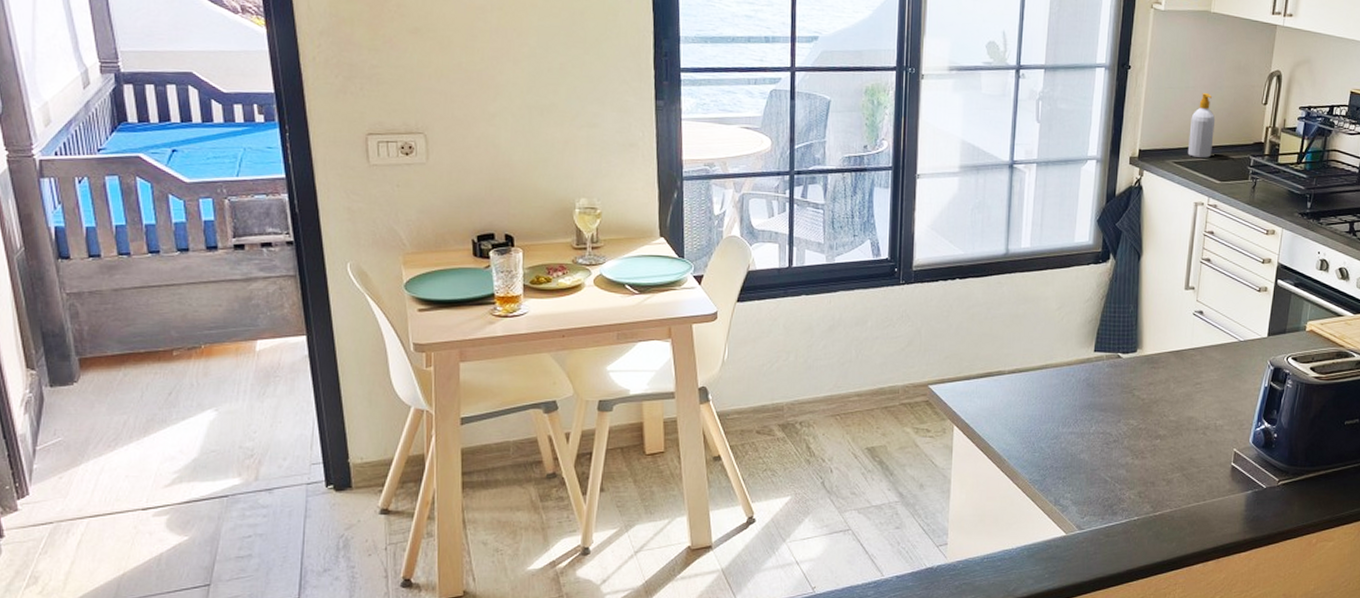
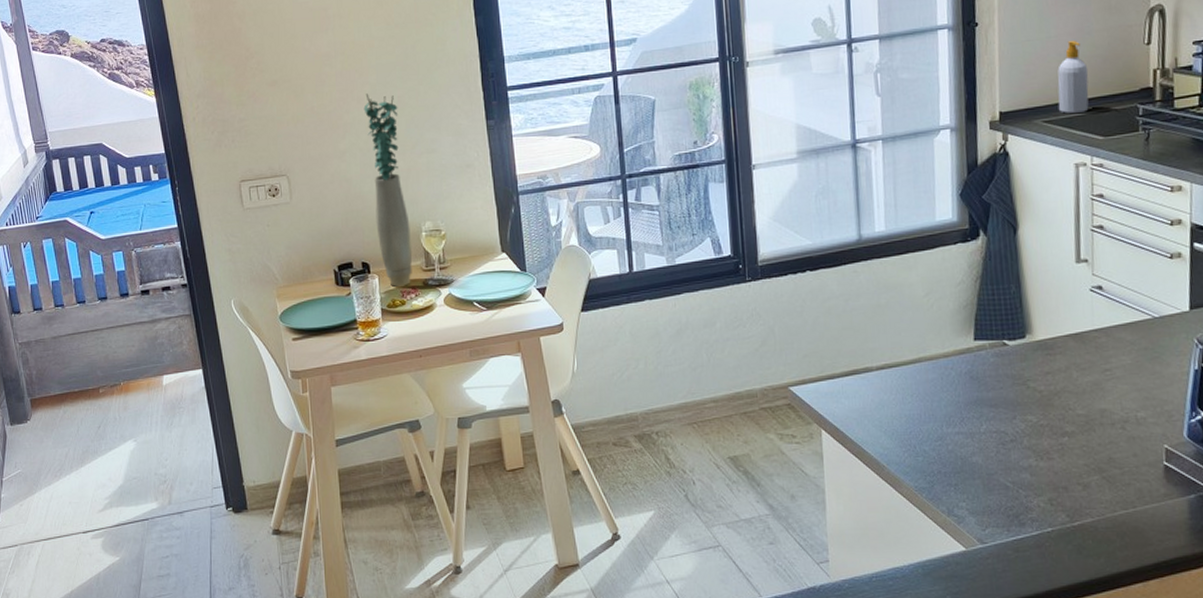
vase: none [520,56,564,263] -> present [363,93,413,287]

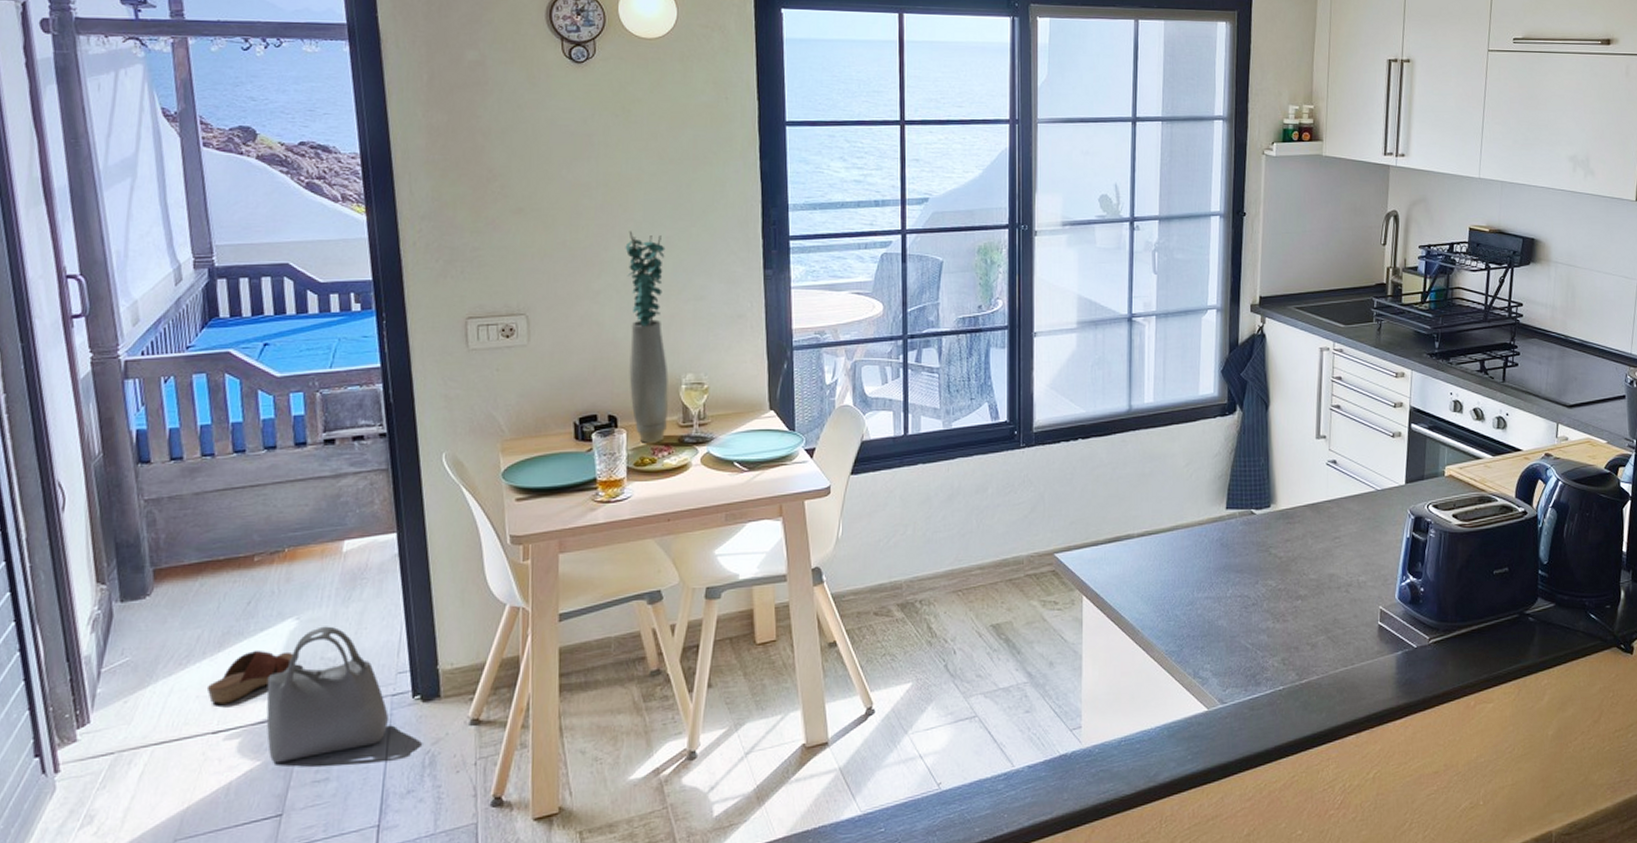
sandal: none [76,467,135,510] -> present [206,651,293,705]
handbag: none [118,447,210,560] -> present [266,626,388,764]
soap bottle: present [1057,41,1089,114] -> none [1309,237,1335,303]

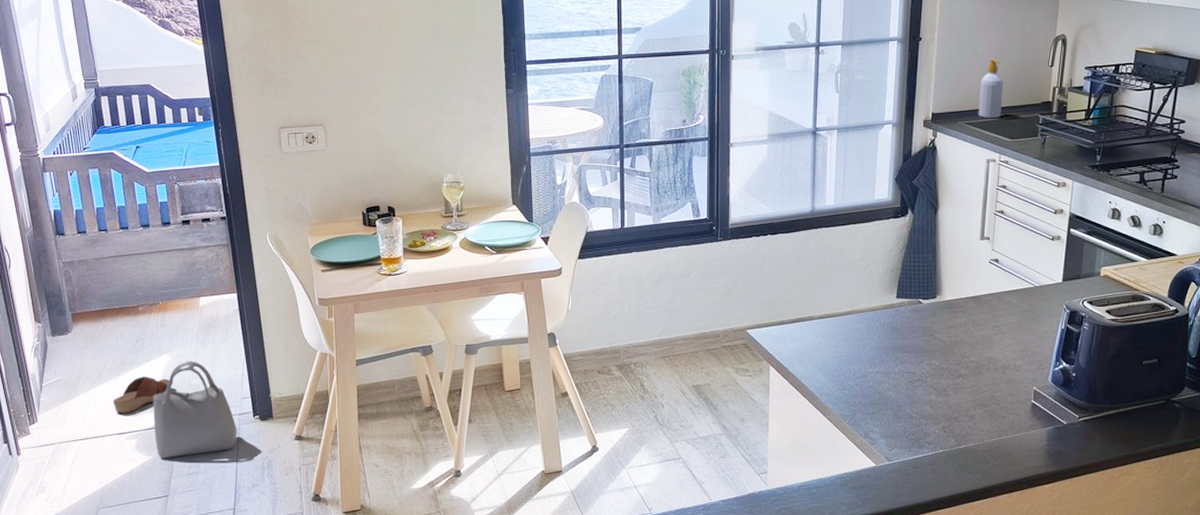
vase: present [625,231,670,443] -> none [397,57,434,229]
soap bottle: none [1309,237,1335,303] -> present [978,59,1004,119]

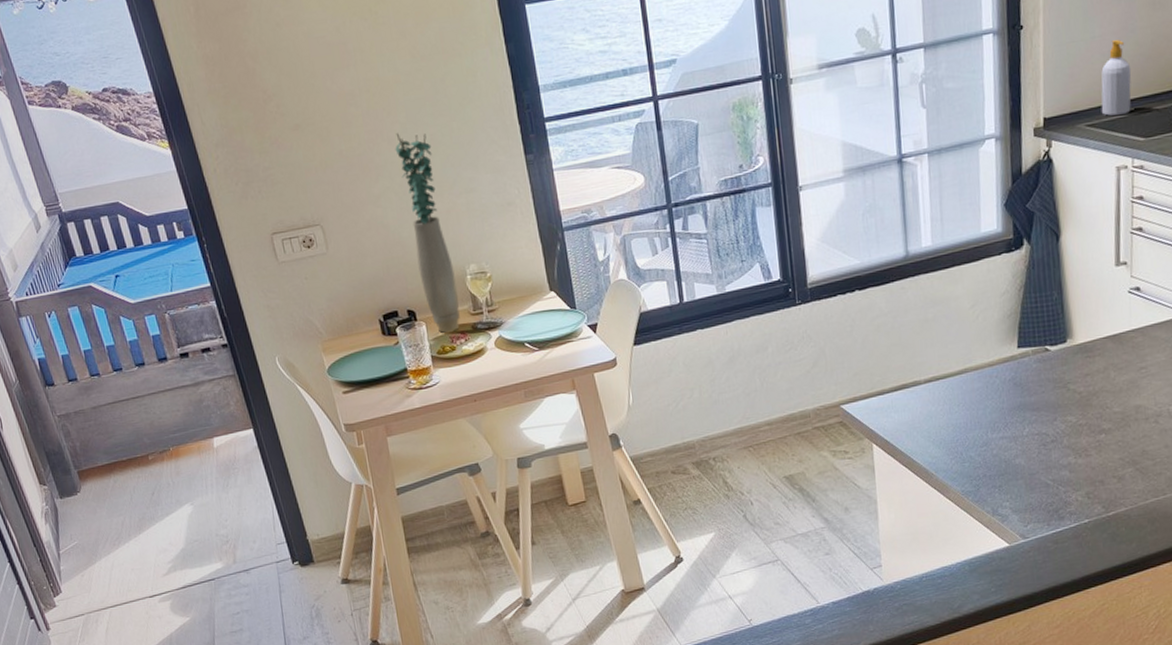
sandal: present [112,377,169,414] -> none [137,531,195,575]
handbag: present [153,361,237,459] -> none [180,509,278,619]
vase: none [397,57,434,229] -> present [395,133,460,333]

